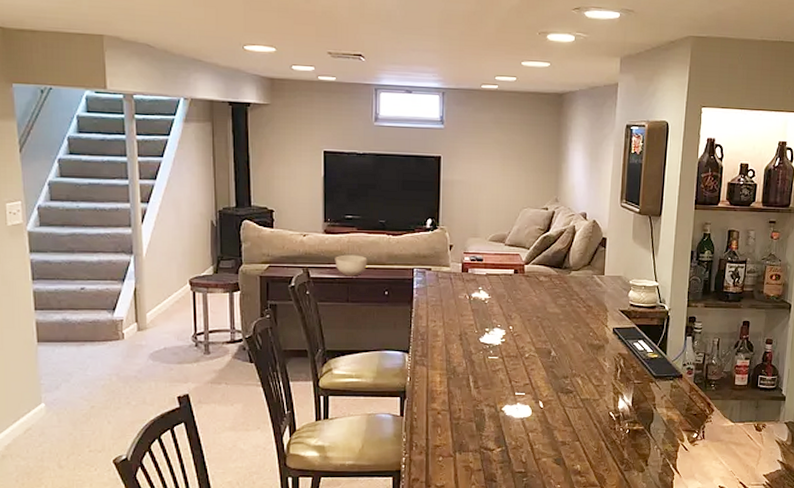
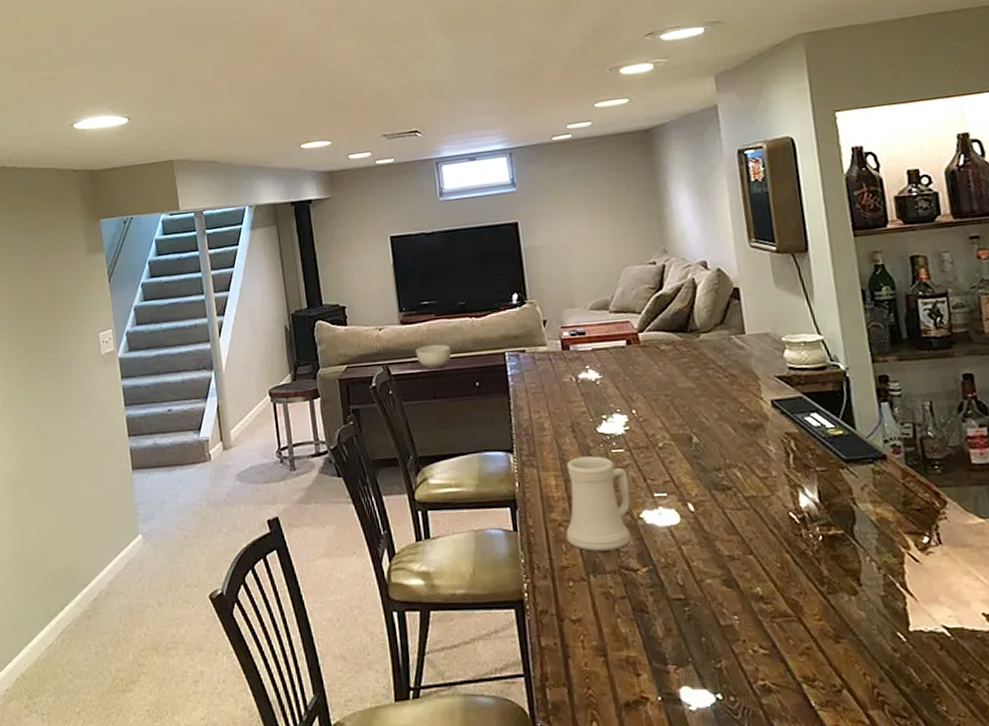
beer mug: none [442,360,498,435] -> present [566,456,631,551]

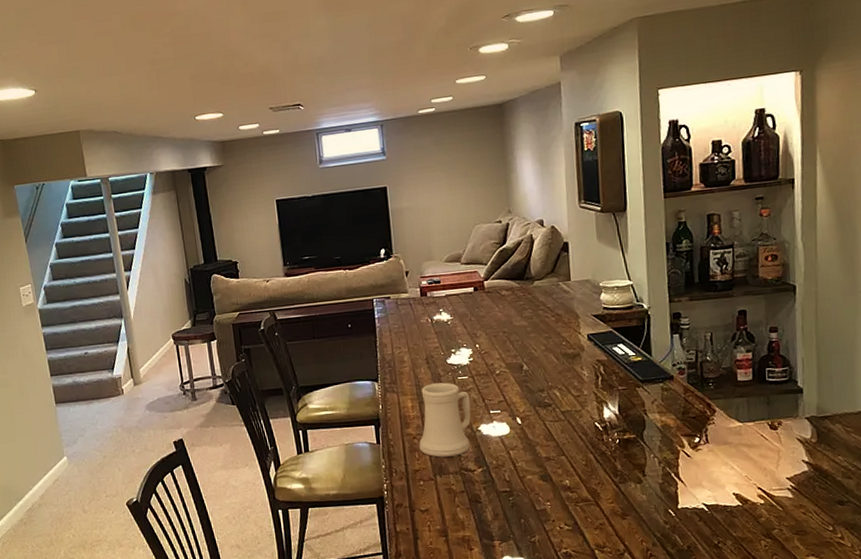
bowl: present [415,344,452,370] -> none [297,292,328,315]

